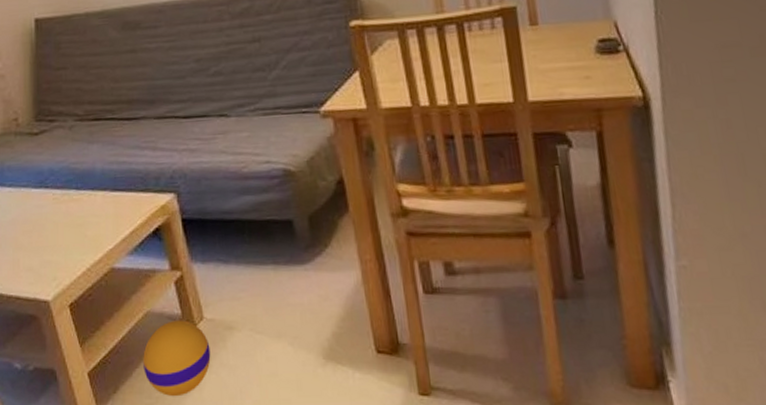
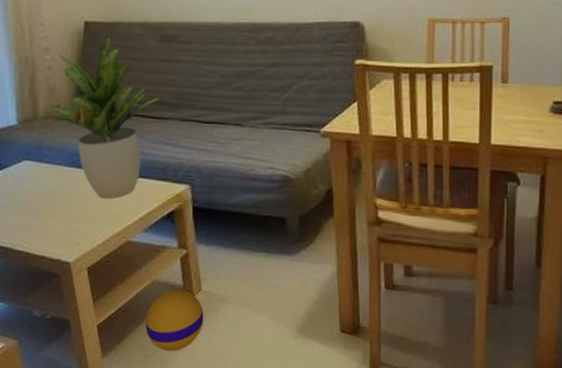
potted plant: none [9,34,128,221] -> present [54,38,159,199]

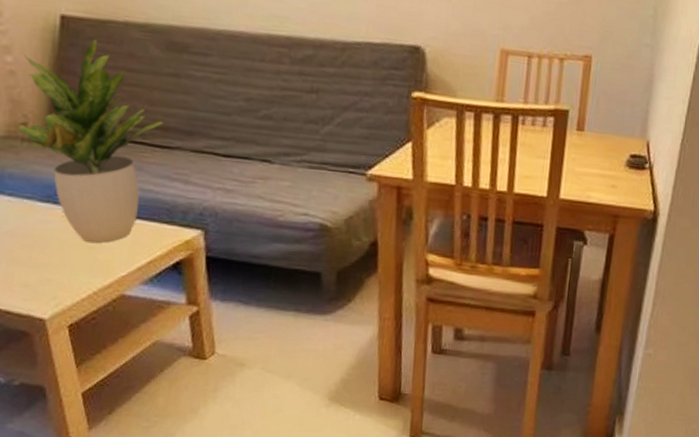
toy ball: present [145,289,204,352] -> none [144,352,218,423]

